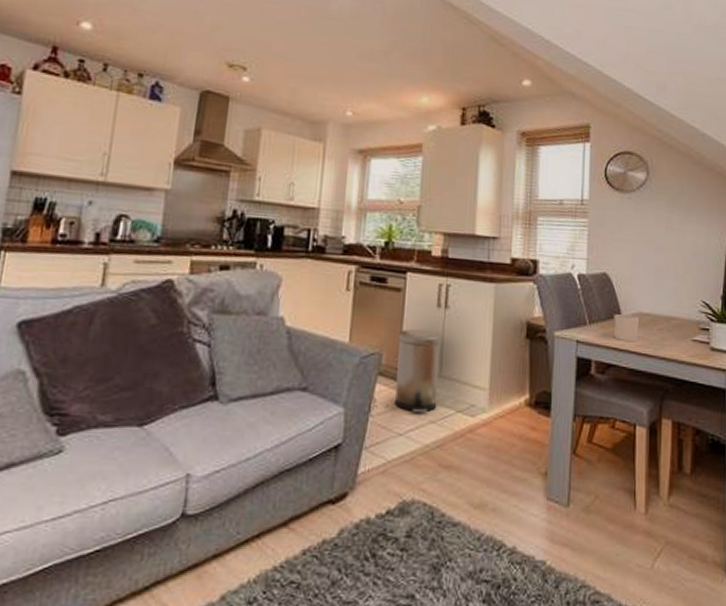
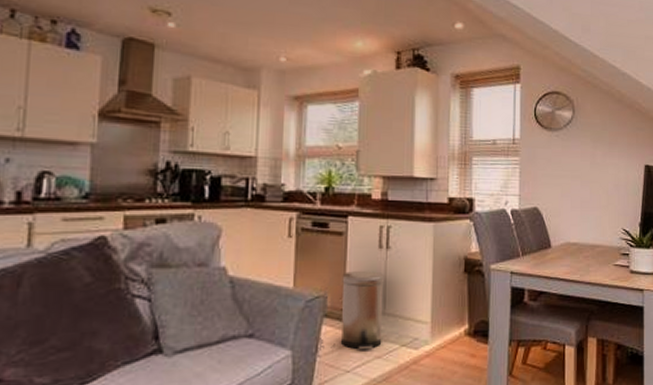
mug: present [613,314,639,343] -> none [544,245,567,270]

